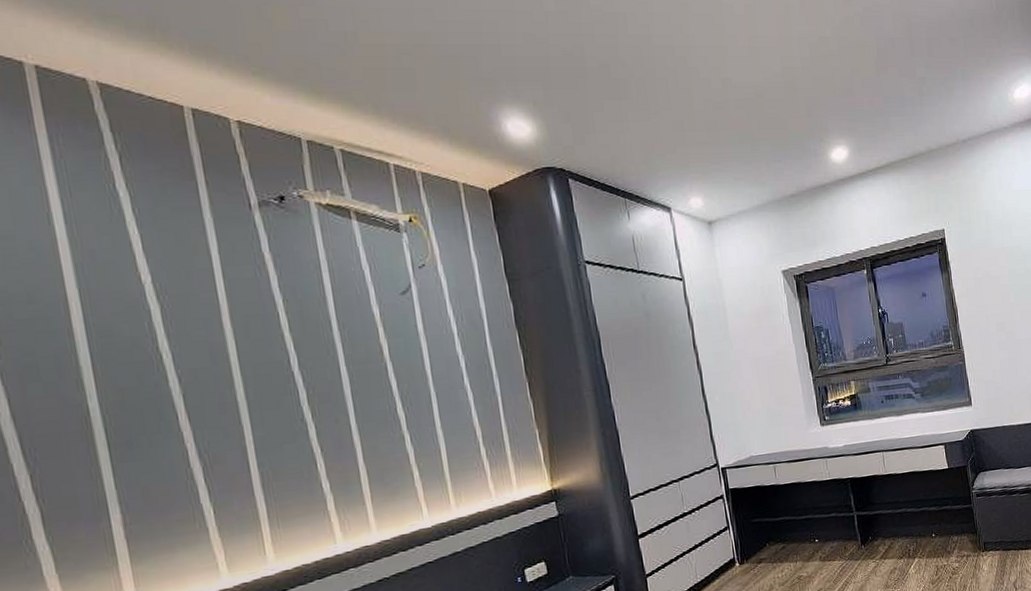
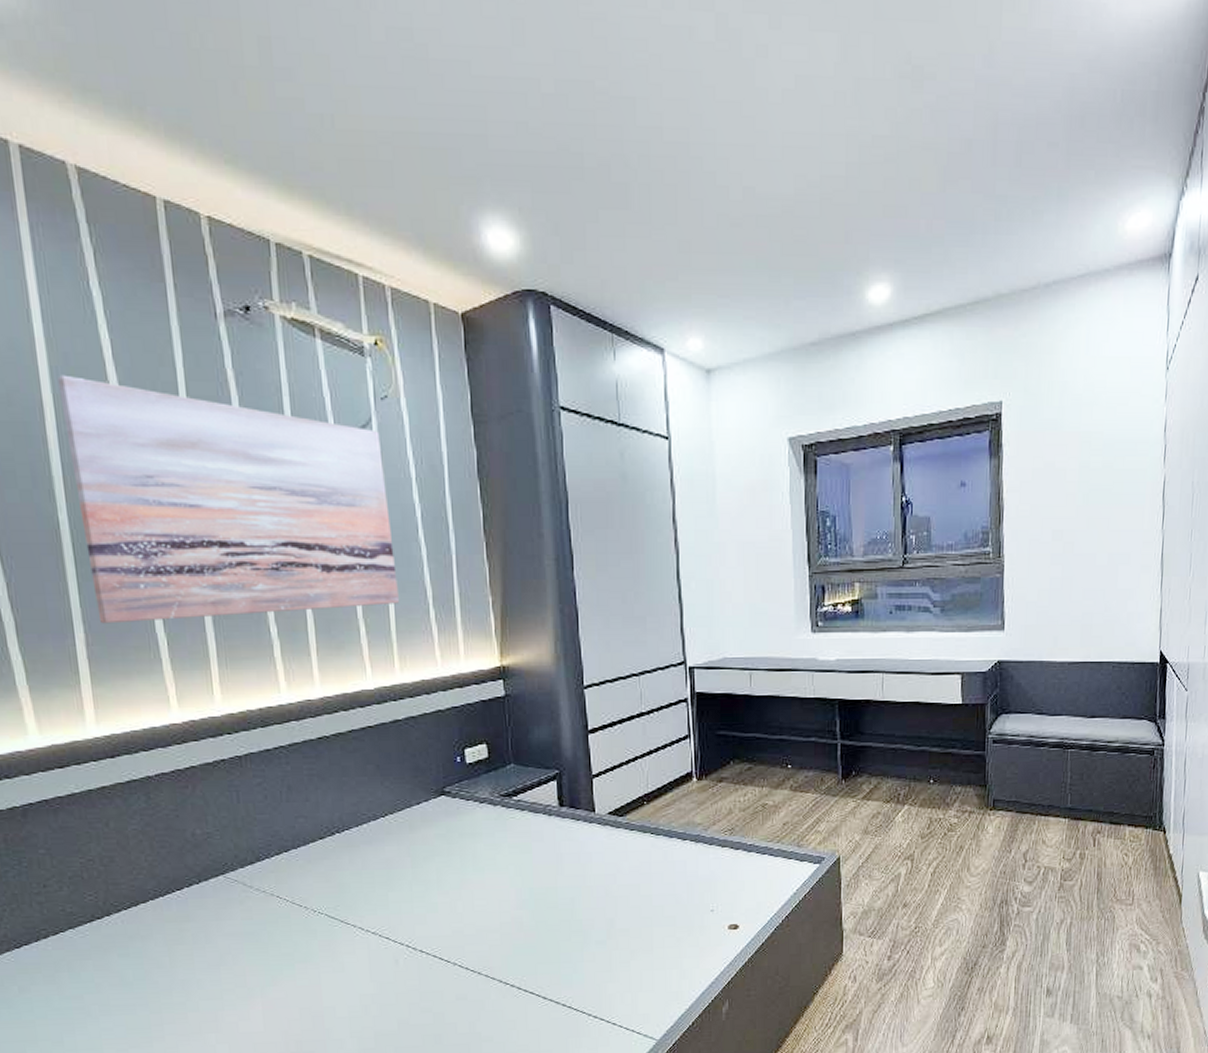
wall art: none [83,270,451,502] -> present [57,374,400,624]

